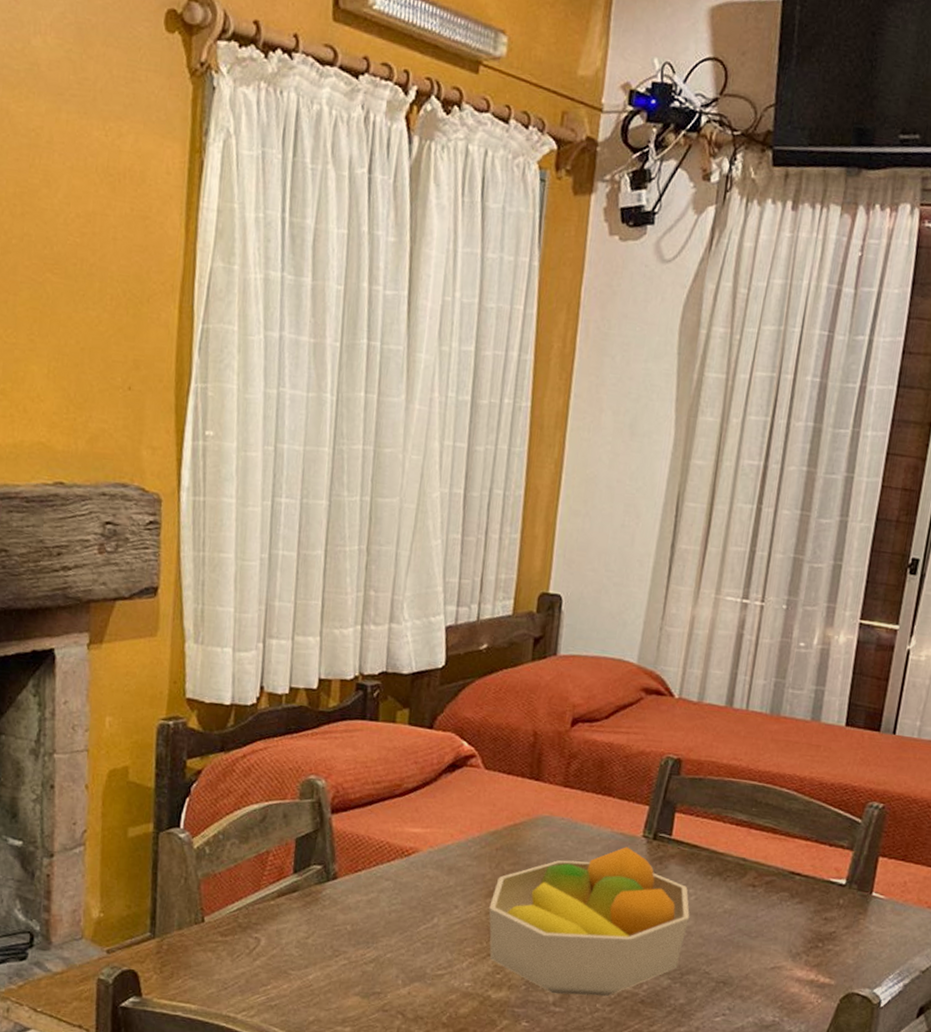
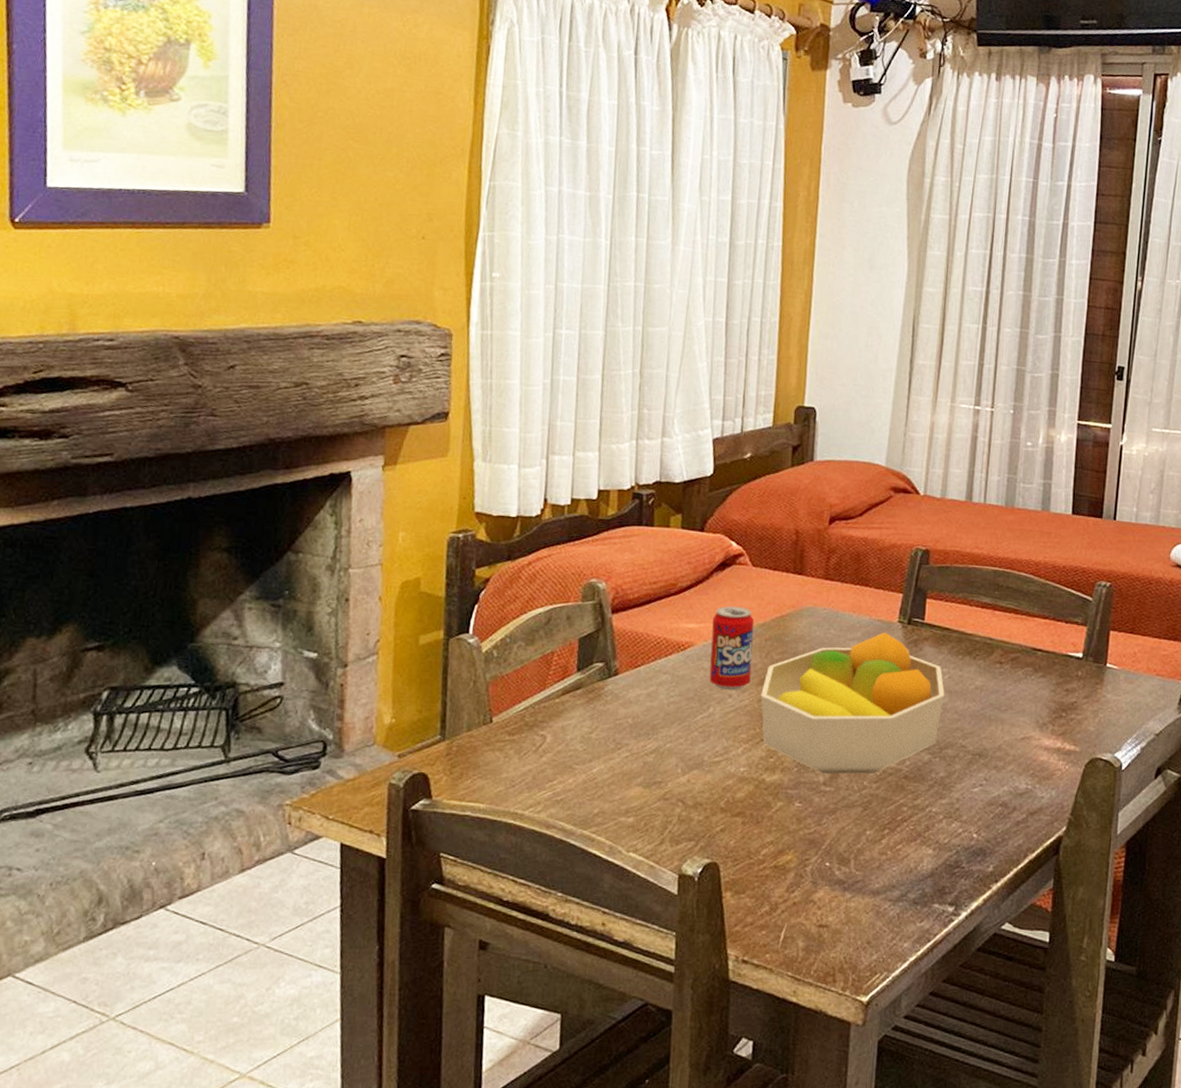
beverage can: none [434,811,485,902] -> present [709,606,755,691]

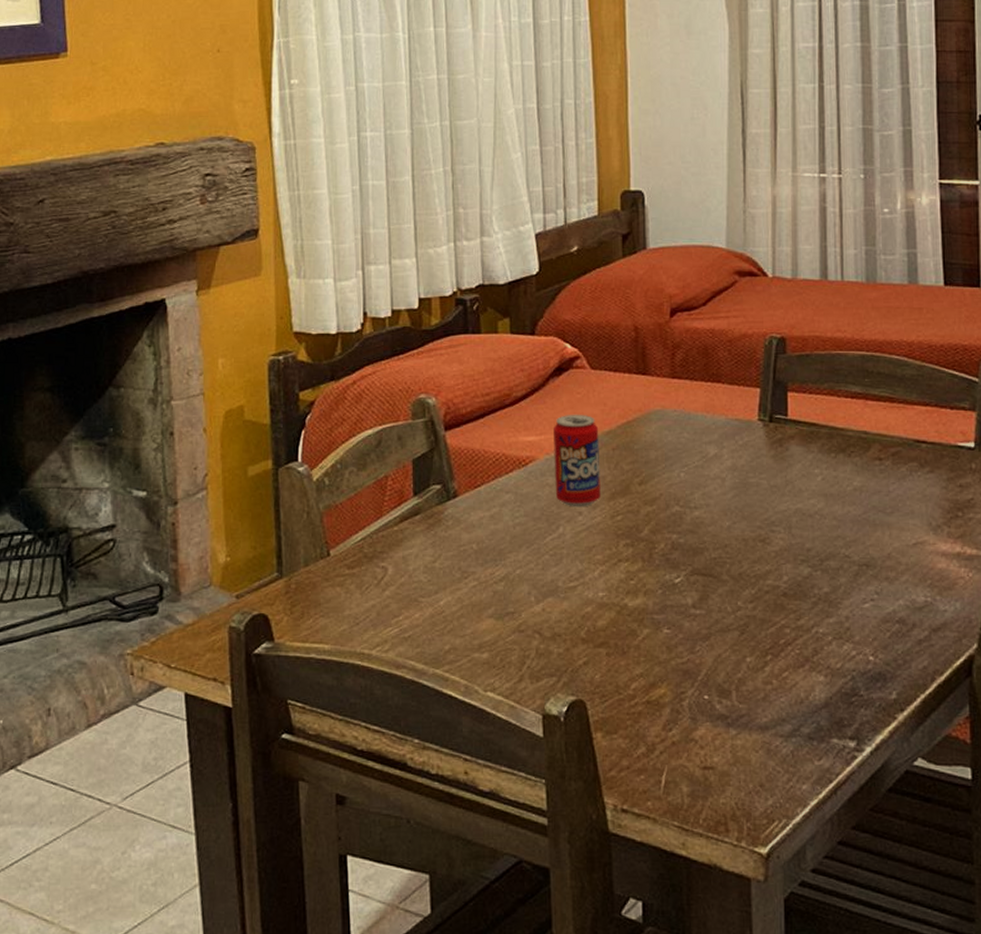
fruit bowl: present [760,632,945,774] -> none [613,432,820,595]

